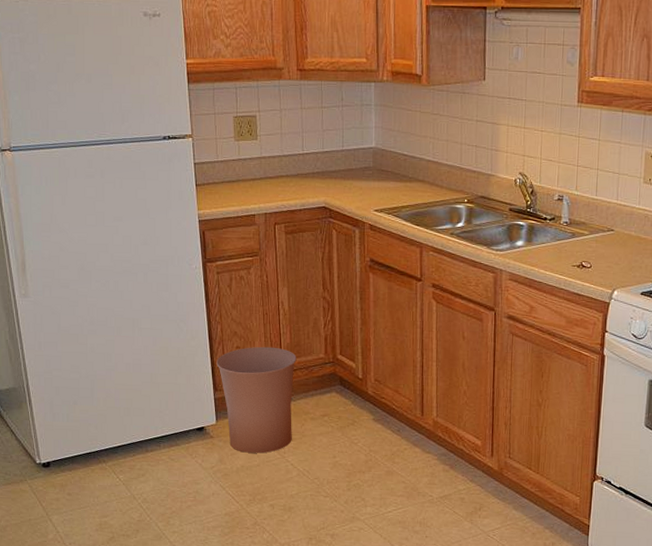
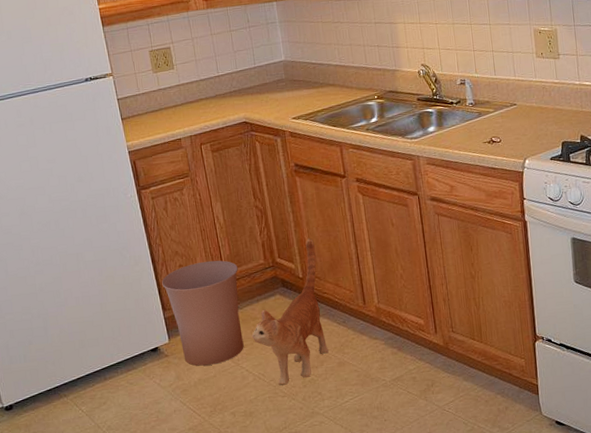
cat: none [301,338,379,485] -> present [251,238,329,386]

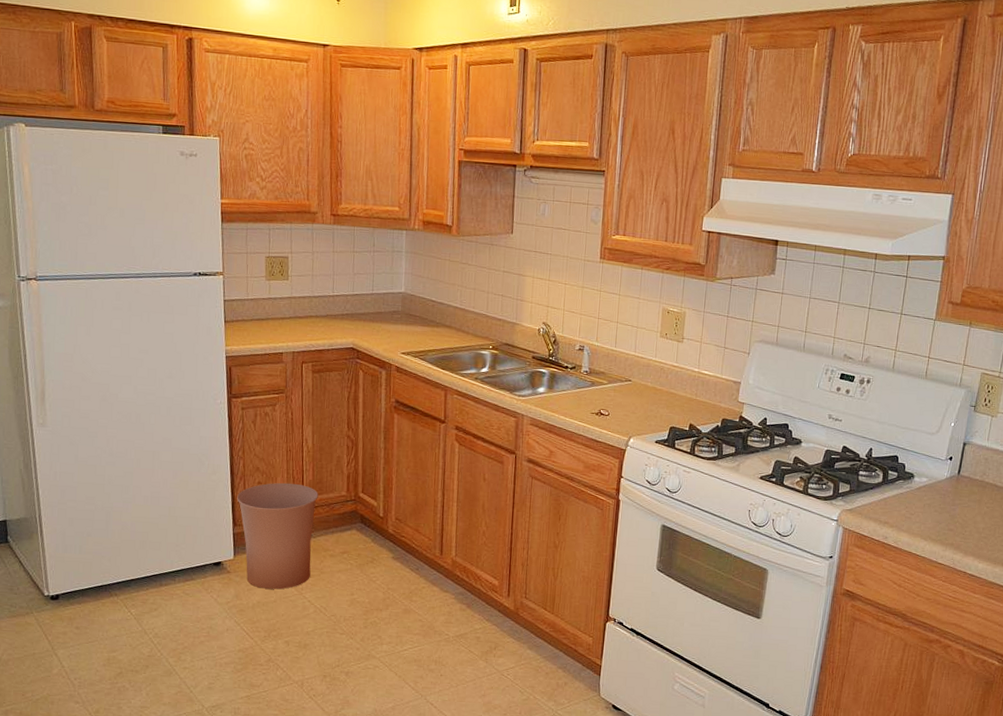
cat: present [251,238,329,386] -> none [320,478,401,623]

